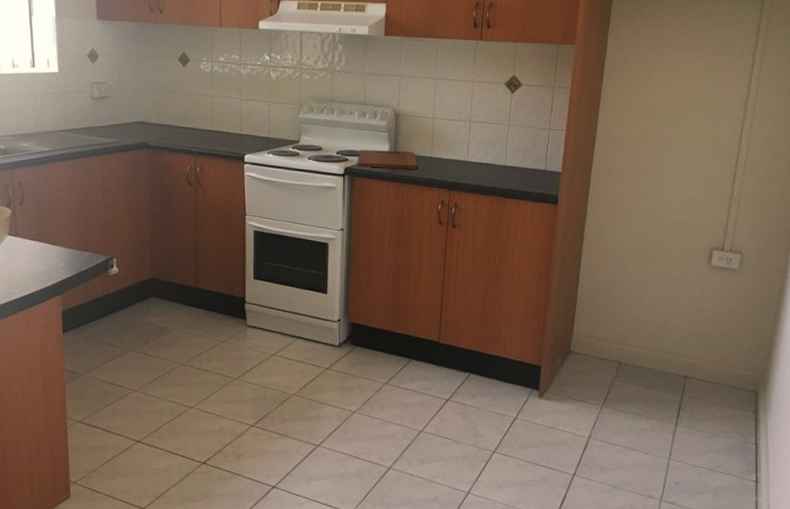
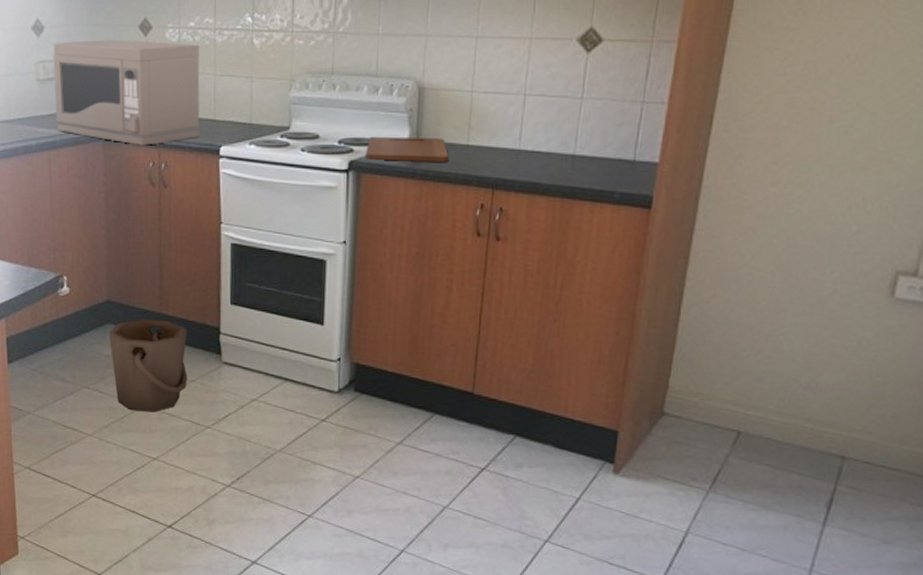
microwave: none [106,68,229,153] -> present [53,39,200,146]
bucket: none [152,292,219,369] -> present [108,318,188,413]

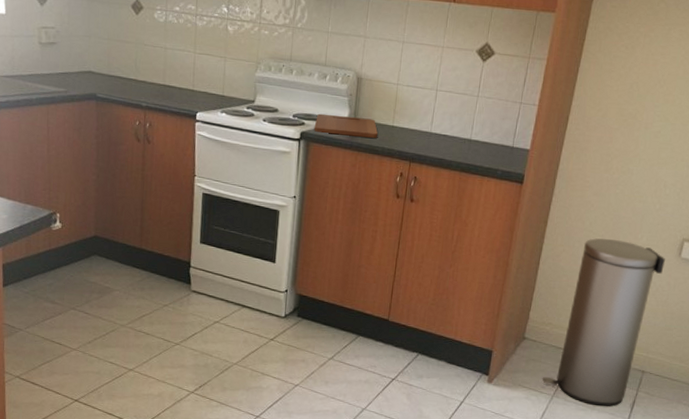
microwave: present [53,39,200,146] -> none [54,12,183,107]
bucket: present [108,318,188,413] -> none [95,252,163,331]
pedal bin: none [691,275,870,506] -> present [542,238,665,407]

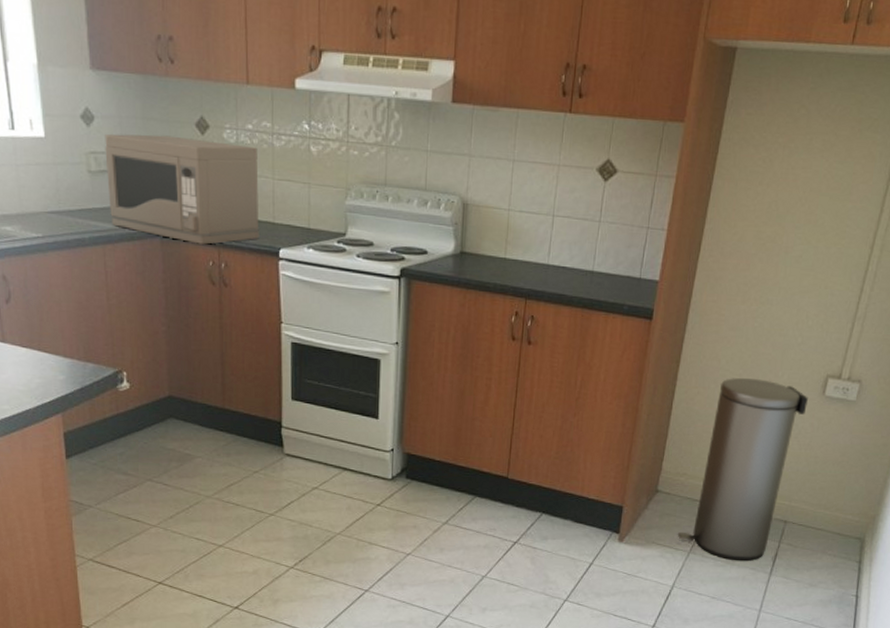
microwave: none [54,12,183,107] -> present [105,134,259,245]
cutting board: present [314,113,378,138] -> none [415,246,488,273]

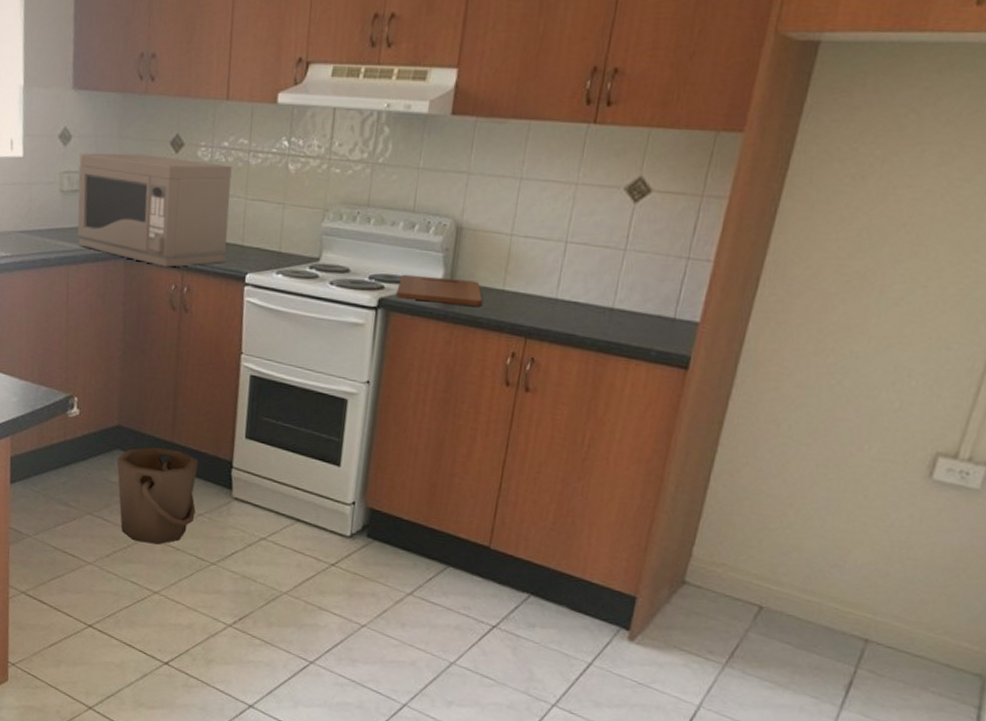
bucket: none [171,413,251,503] -> present [116,446,199,545]
cutting board: none [415,246,488,273] -> present [396,274,482,306]
pedal bin: present [677,377,808,561] -> none [708,447,907,687]

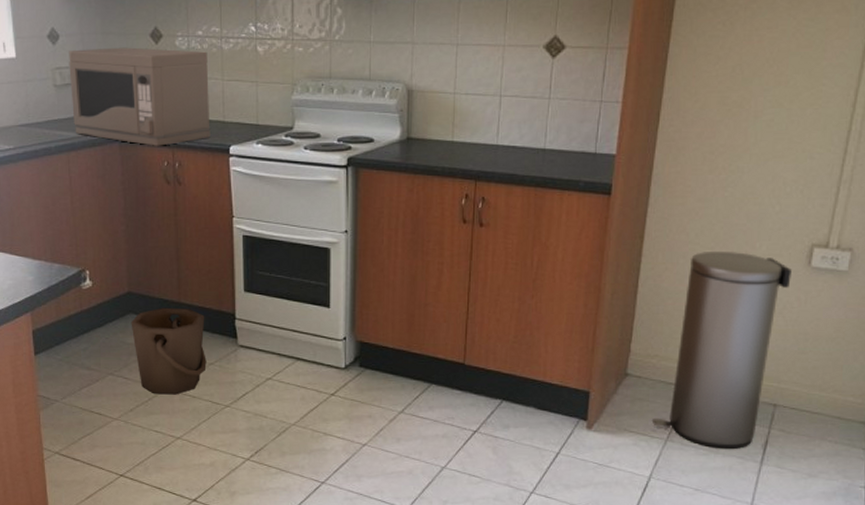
cutting board: present [396,274,482,306] -> none [362,134,435,157]
pedal bin: none [708,447,907,687] -> present [651,250,792,449]

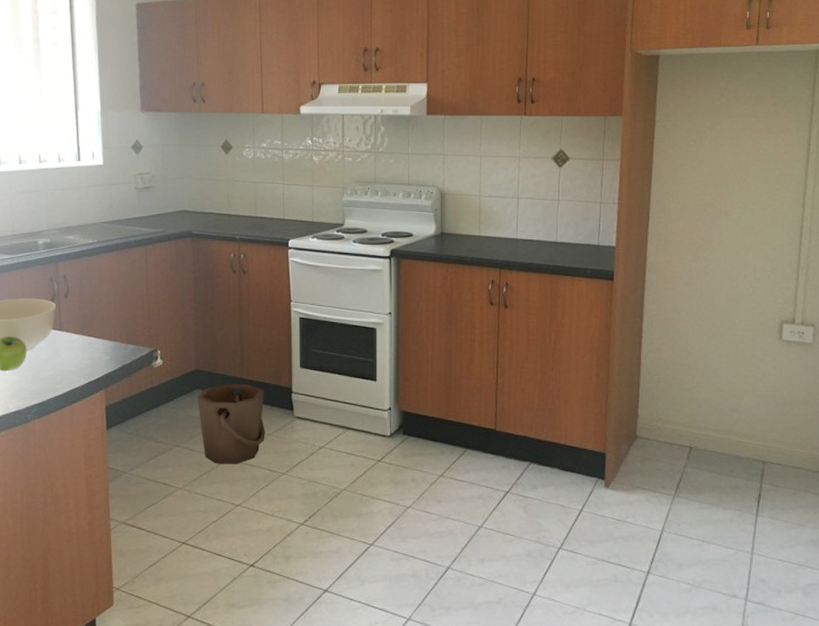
microwave: present [69,47,211,146] -> none [150,156,272,240]
pedal bin: present [651,250,792,449] -> none [660,327,767,502]

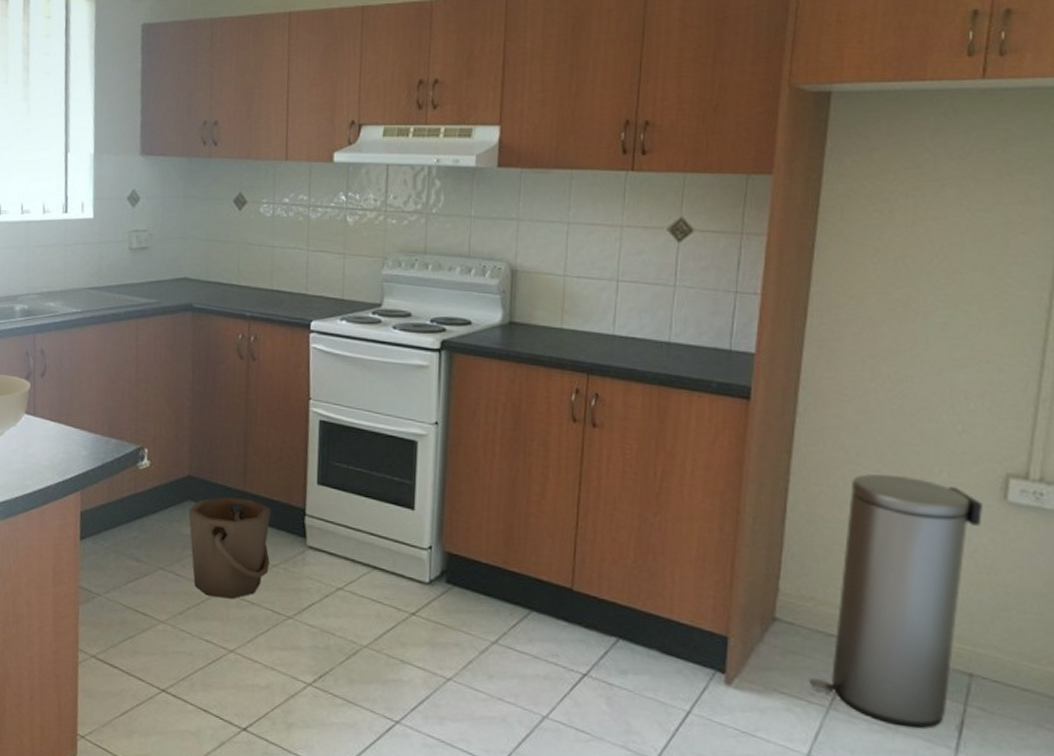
pedal bin: none [660,327,767,502] -> present [808,474,982,728]

